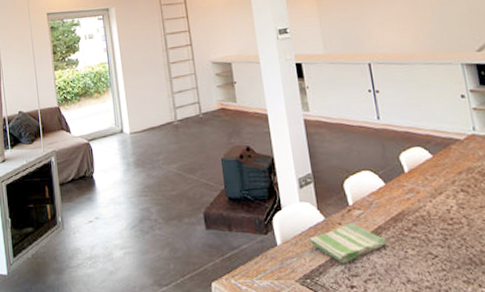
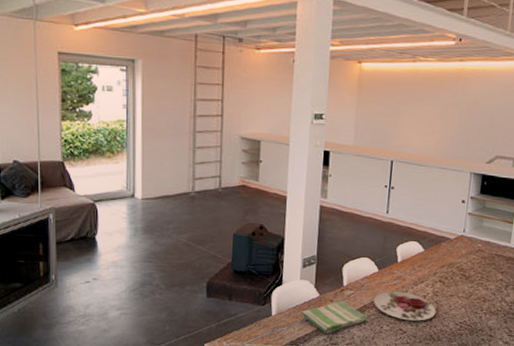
plate: none [387,207,469,242] -> present [373,291,436,321]

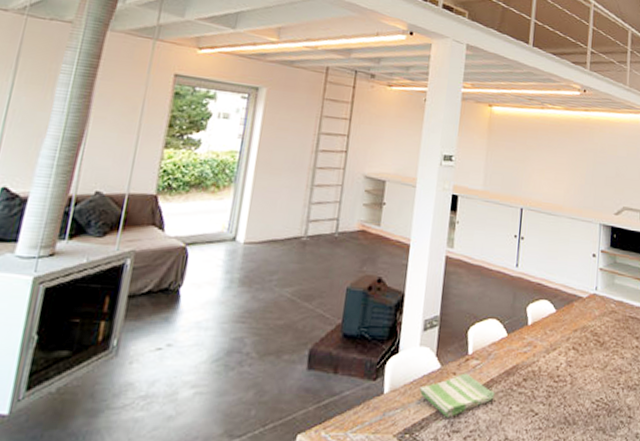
plate: present [373,291,436,321] -> none [501,361,571,399]

